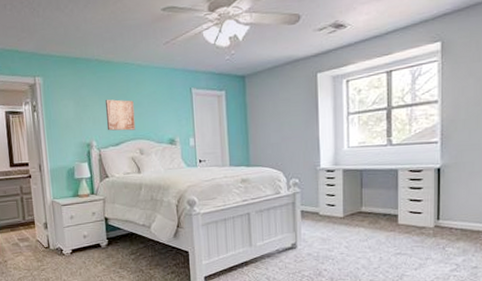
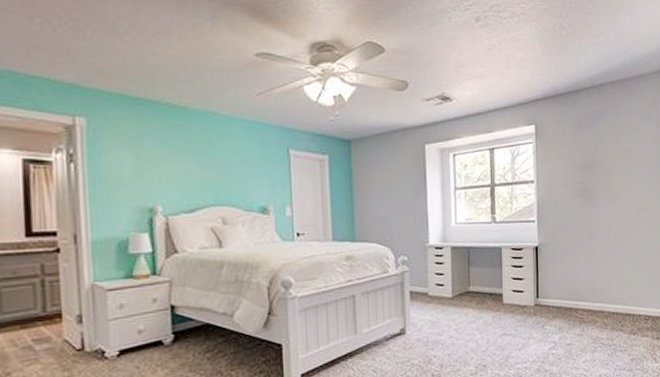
wall art: present [106,99,136,131] -> none [177,155,218,195]

